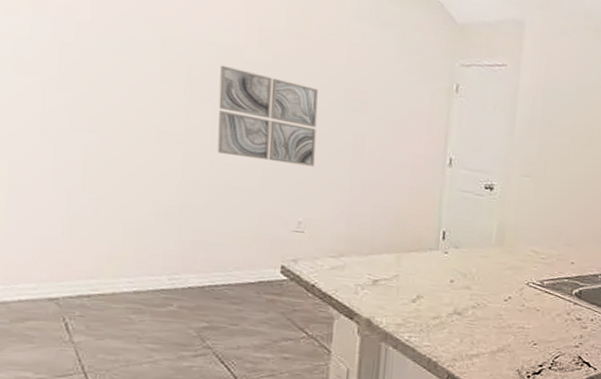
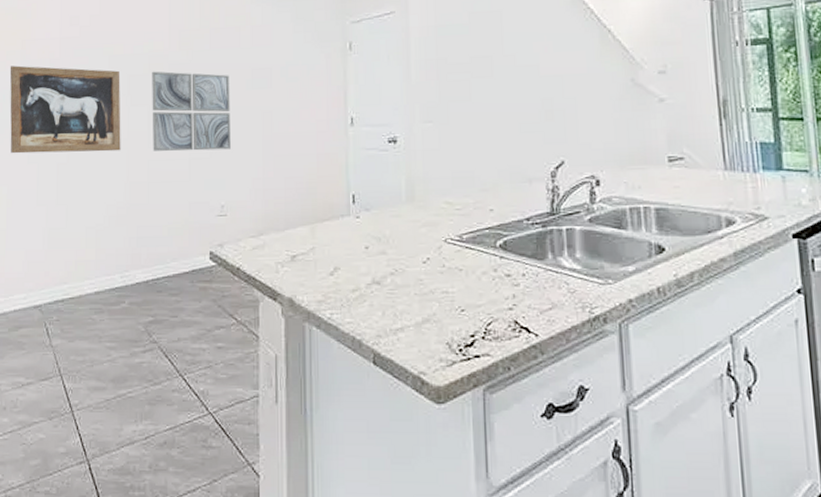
wall art: none [13,15,178,146] -> present [9,65,121,154]

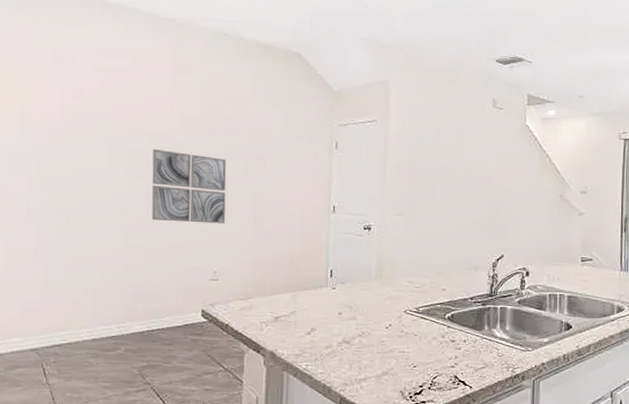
wall art: present [9,65,121,154] -> none [8,129,122,217]

